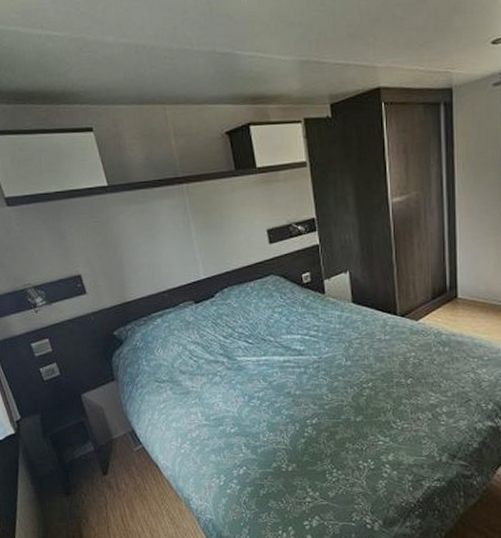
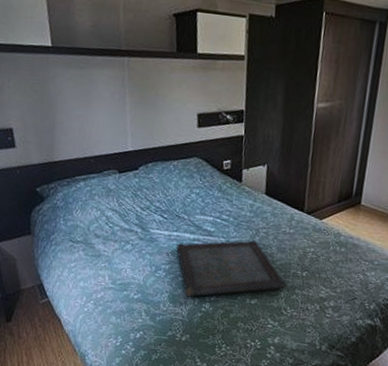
serving tray: none [267,353,391,423] -> present [176,240,286,298]

